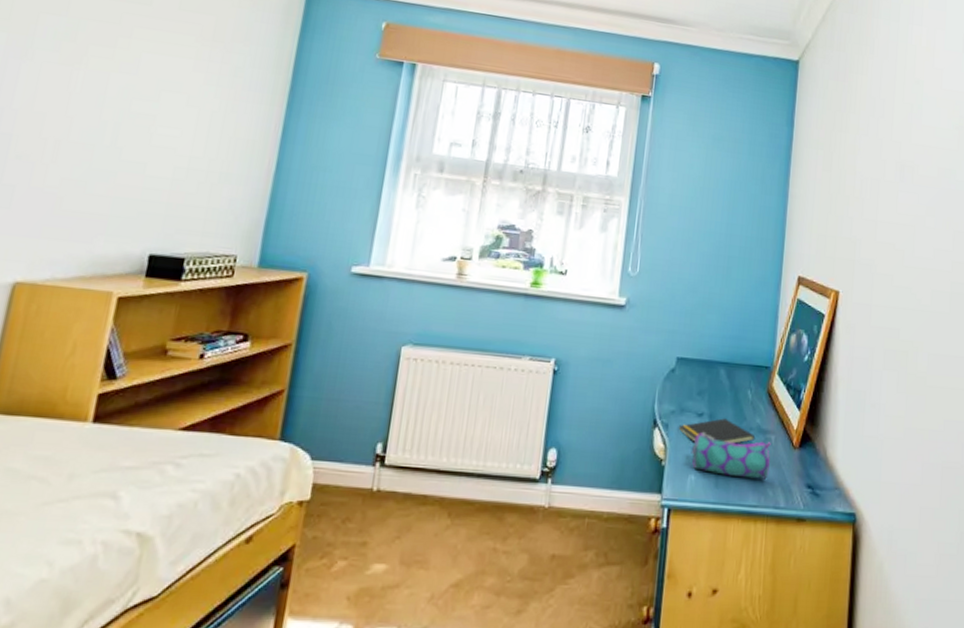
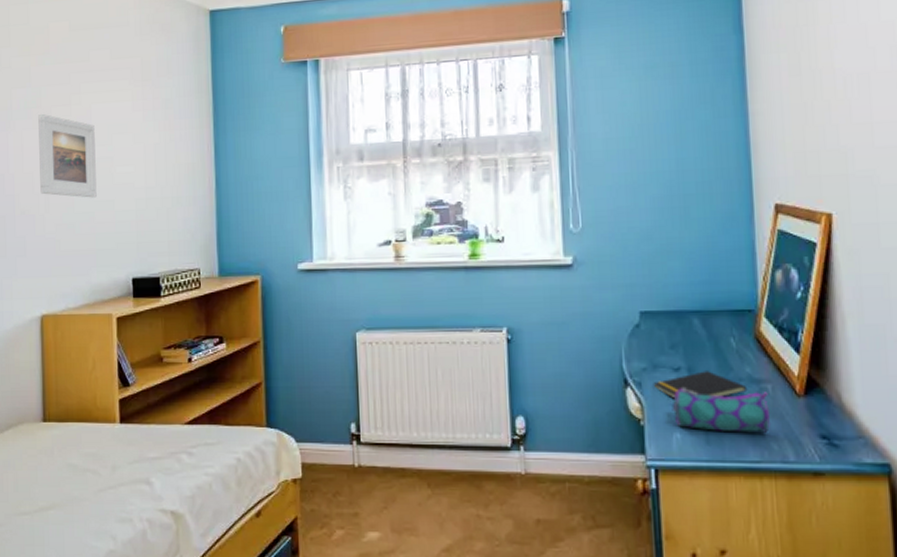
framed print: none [49,50,141,157] -> present [38,114,97,198]

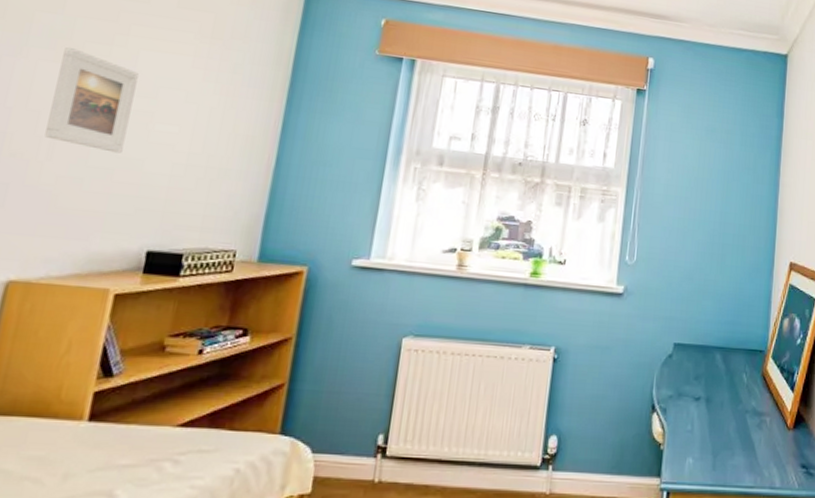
notepad: present [653,371,748,399] -> none [676,402,751,427]
pencil case: present [671,388,770,433] -> none [688,416,766,461]

